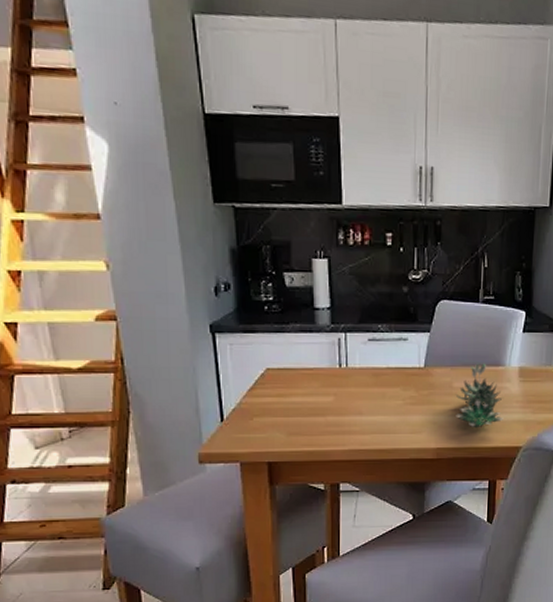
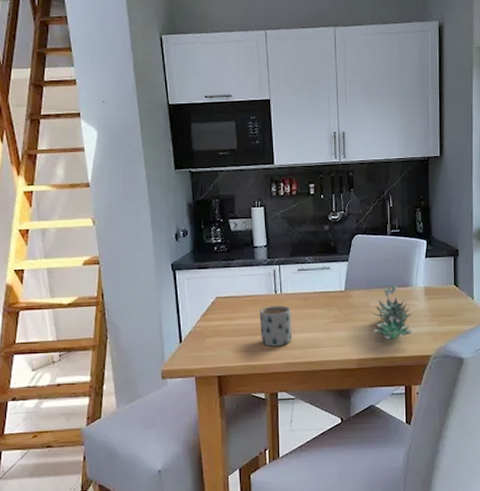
mug: none [319,382,360,430] -> present [259,306,293,347]

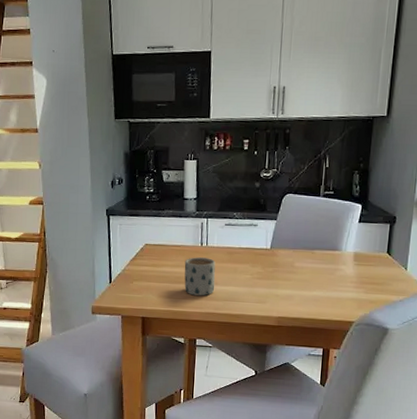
succulent plant: present [372,285,414,340] -> none [296,247,338,302]

